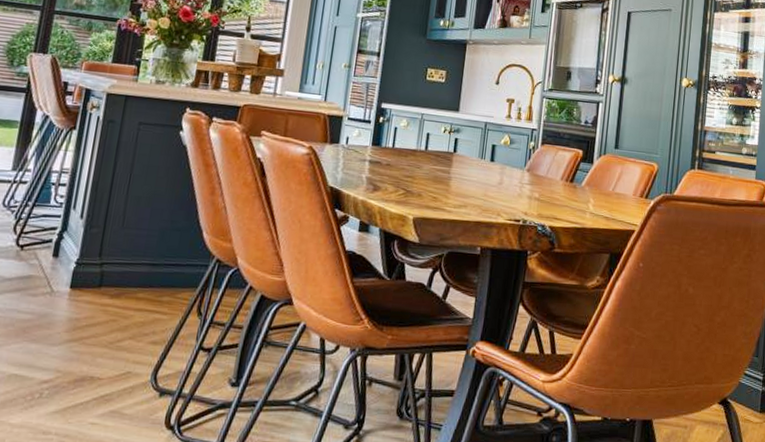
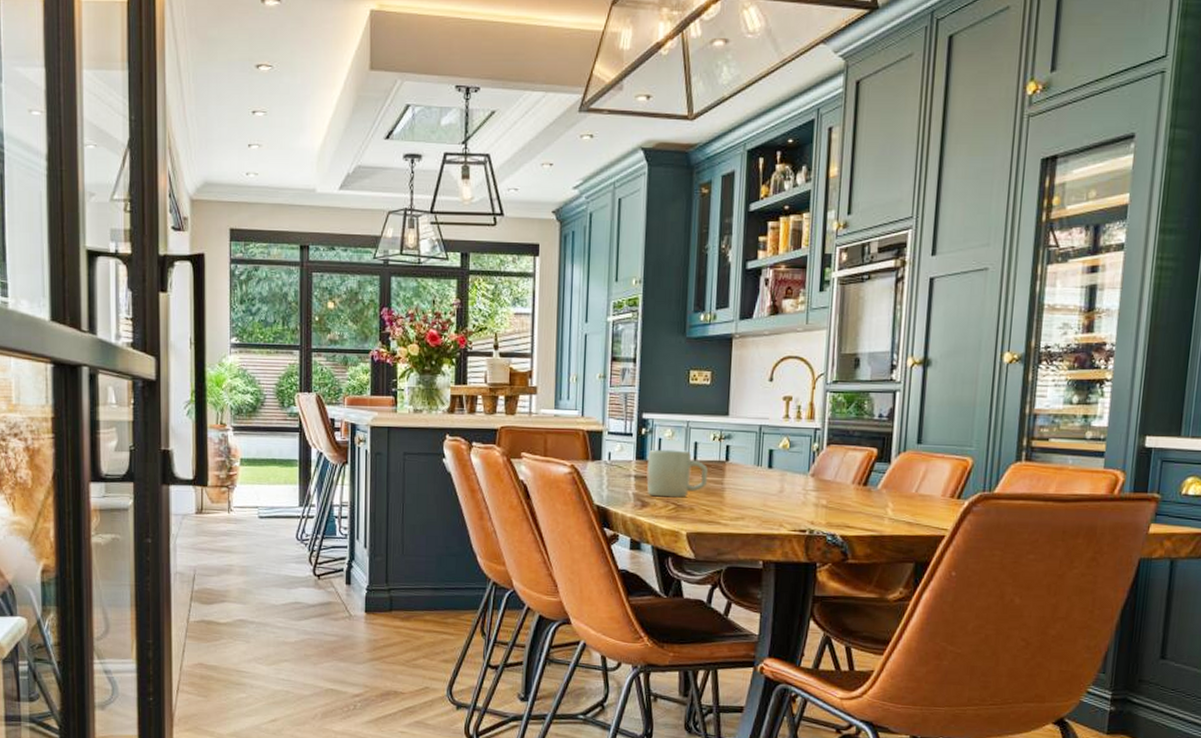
mug: none [380,137,438,184] -> present [646,449,709,498]

